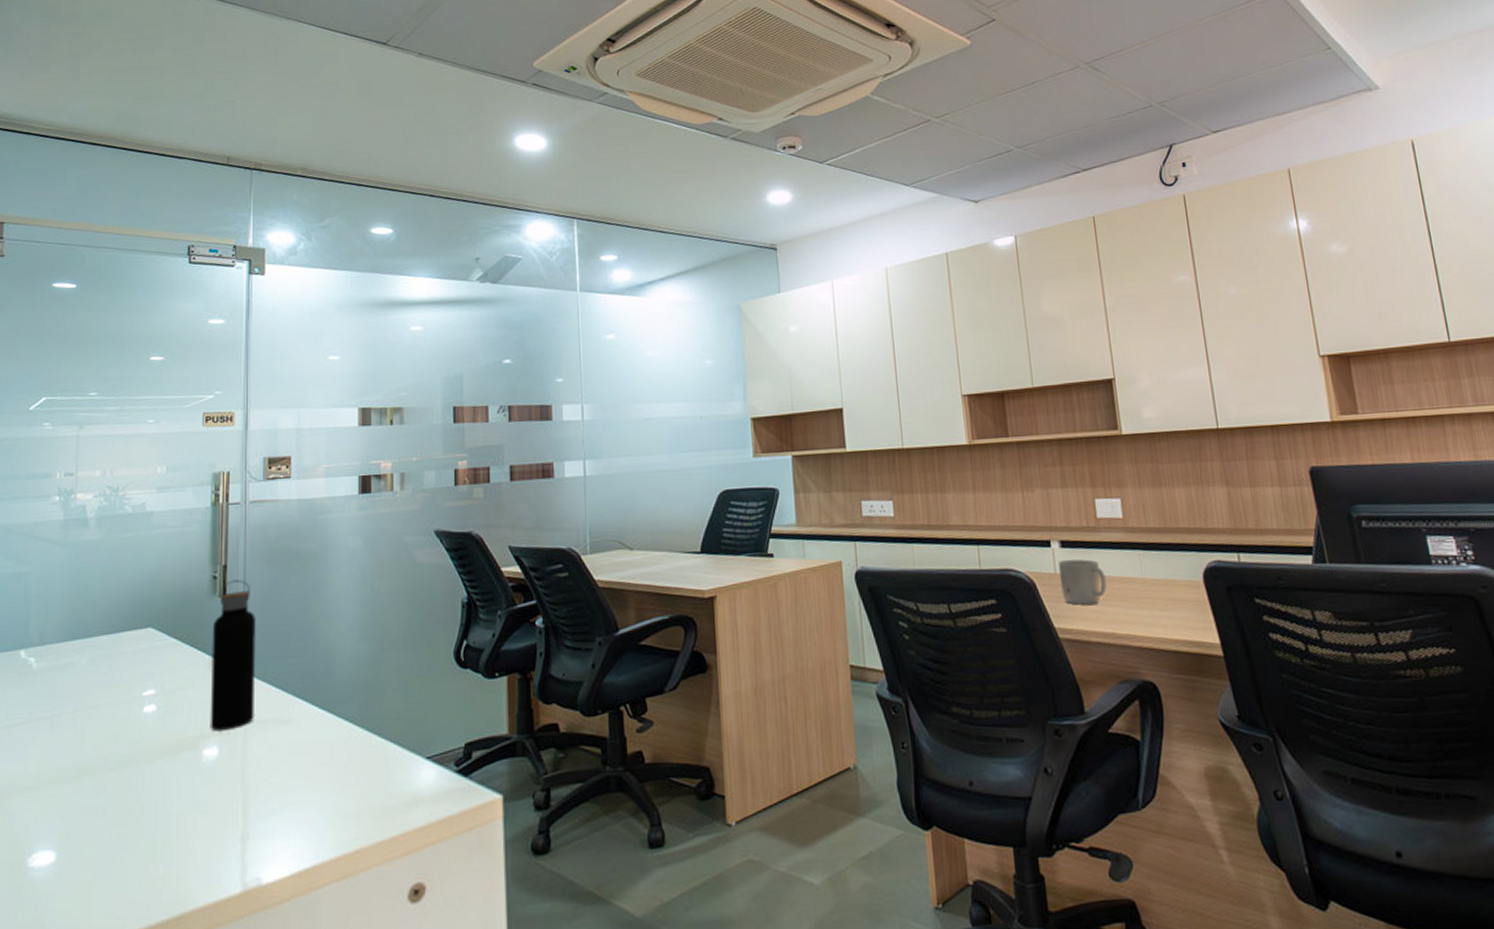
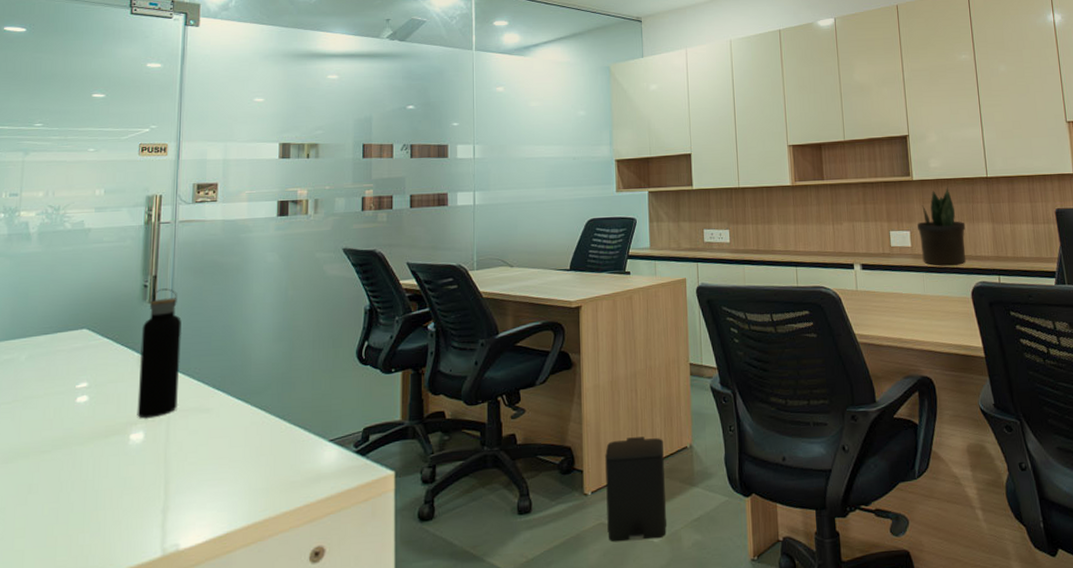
pedal bin: none [751,755,829,884] -> present [605,436,667,542]
mug: present [1058,559,1107,605] -> none [860,279,897,316]
planter: none [1128,443,1194,543] -> present [916,188,966,267]

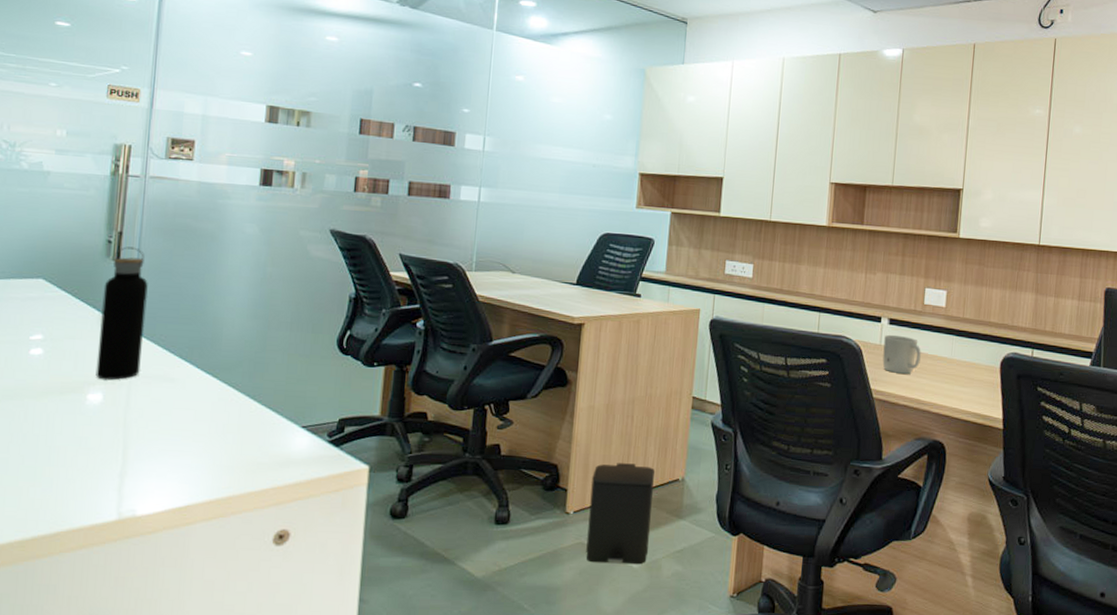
mug: none [860,279,897,316] -> present [882,334,921,374]
planter: present [916,188,966,267] -> none [955,250,1007,334]

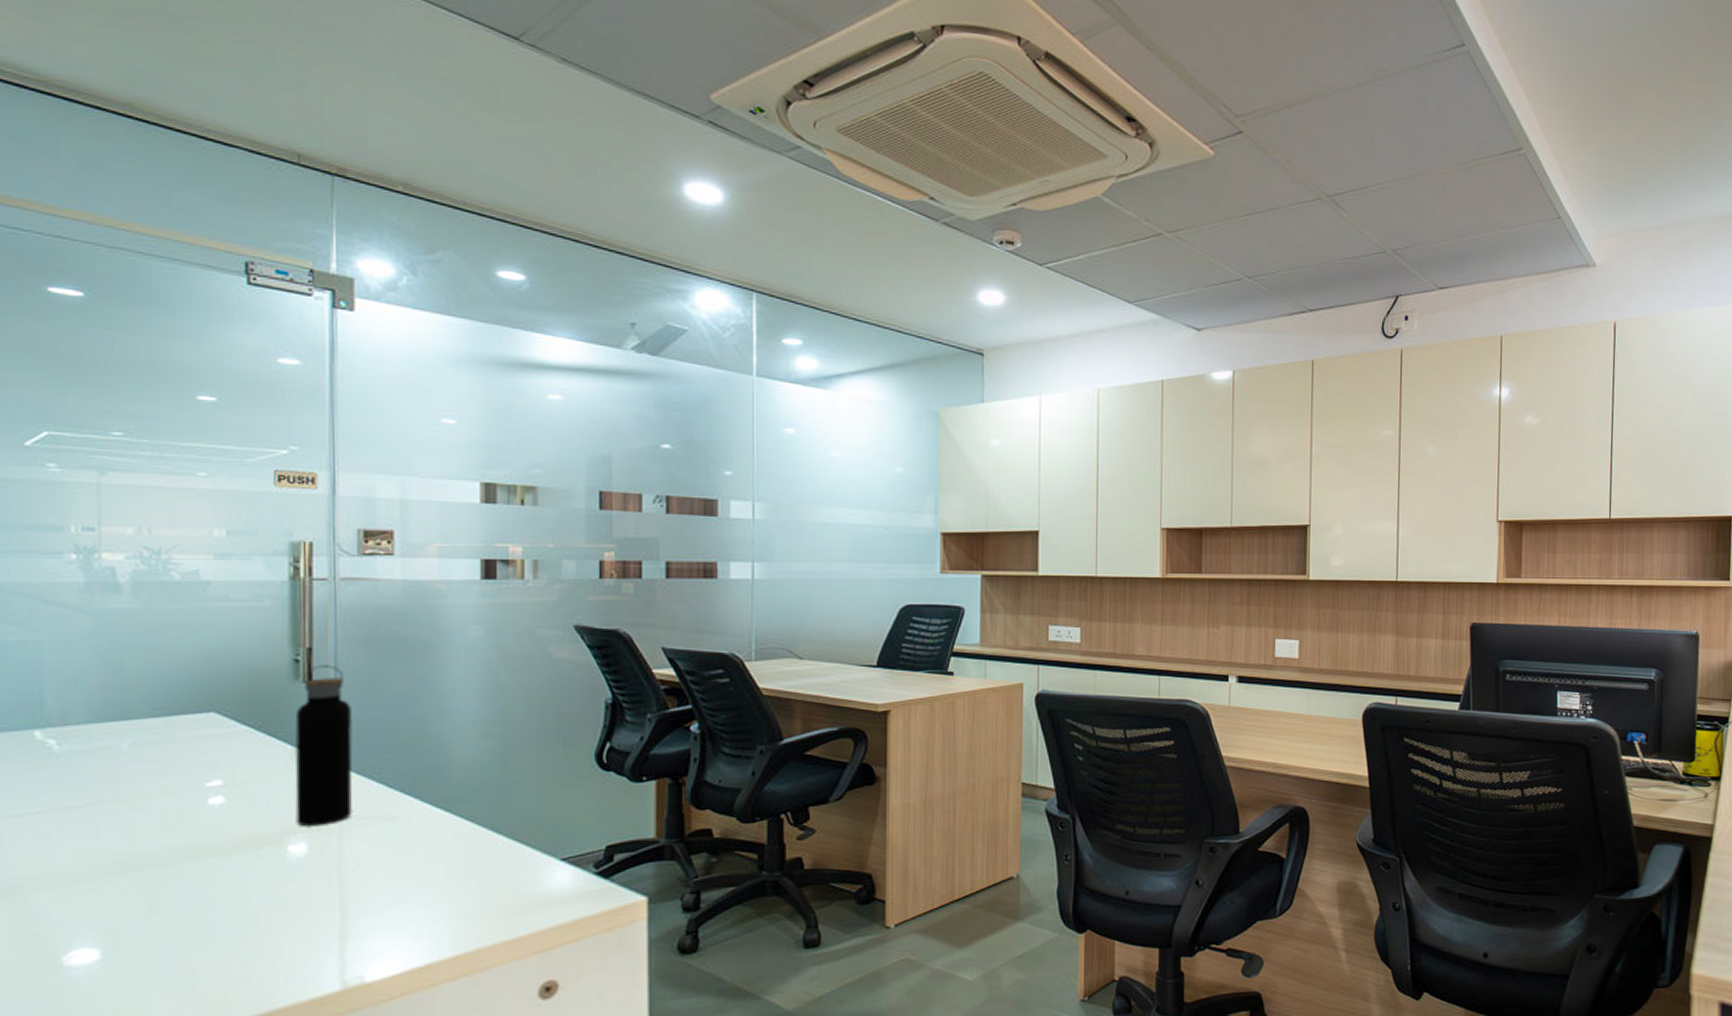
pedal bin: present [586,463,656,565] -> none [913,864,986,980]
mug: present [882,334,921,374] -> none [1233,693,1275,736]

